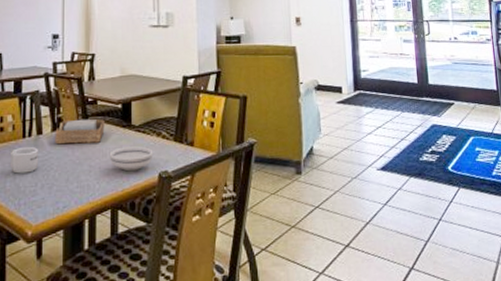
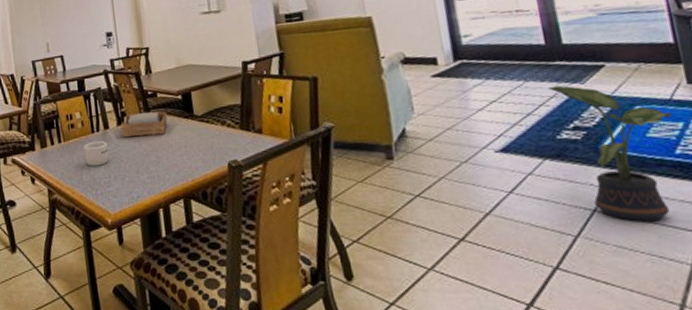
bowl: present [110,146,153,172] -> none [176,136,220,162]
potted plant: none [417,117,492,229] -> present [549,85,672,222]

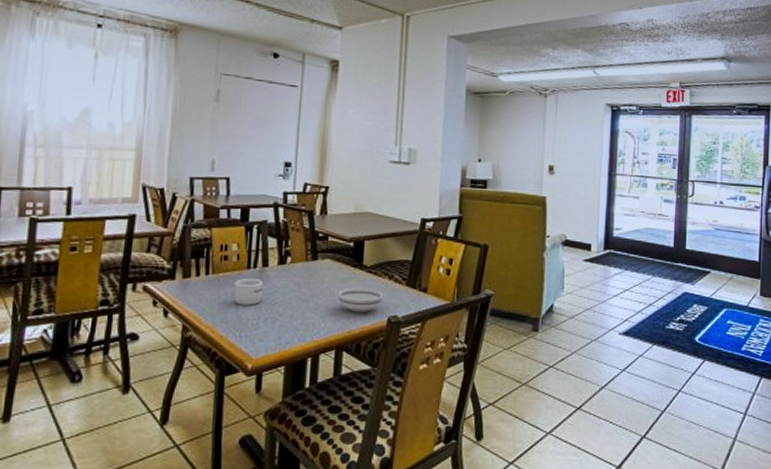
napkin holder: present [120,111,168,138] -> none [281,254,335,281]
bowl: none [176,136,220,162] -> present [338,287,384,313]
potted plant: present [549,85,672,222] -> none [669,283,746,403]

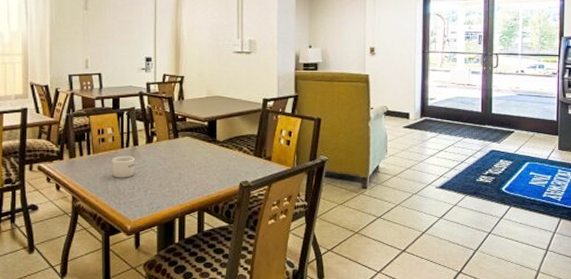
bowl: present [338,287,384,313] -> none [197,159,235,180]

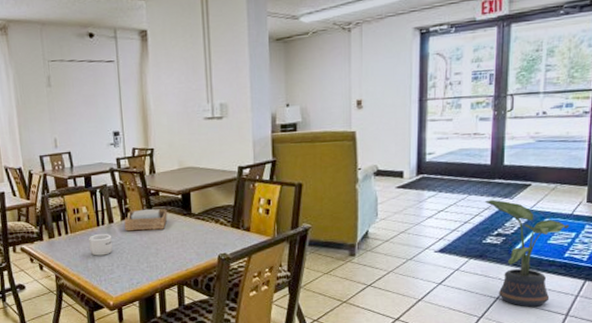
napkin holder: none [149,133,193,155] -> present [124,208,168,232]
potted plant: none [478,143,546,242] -> present [485,199,570,307]

